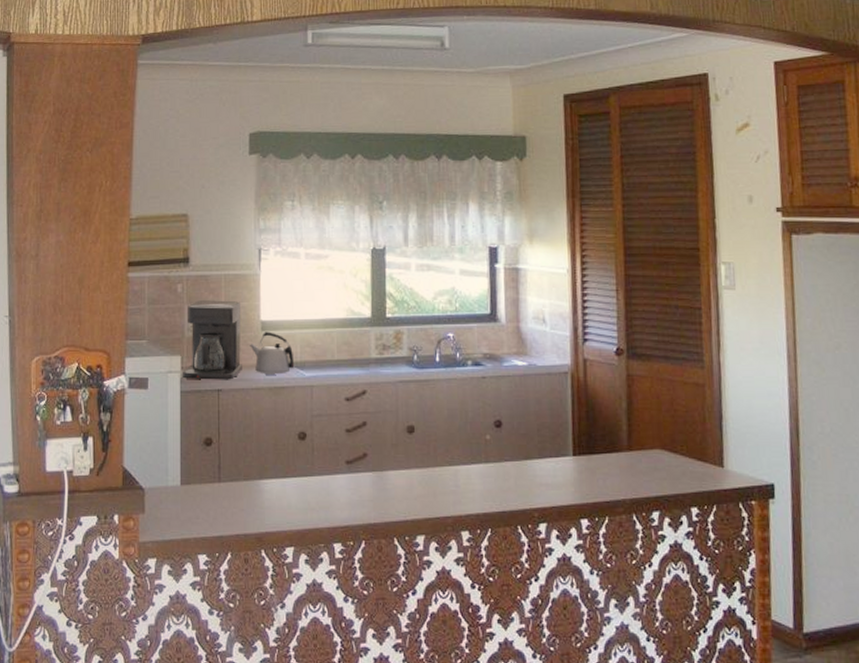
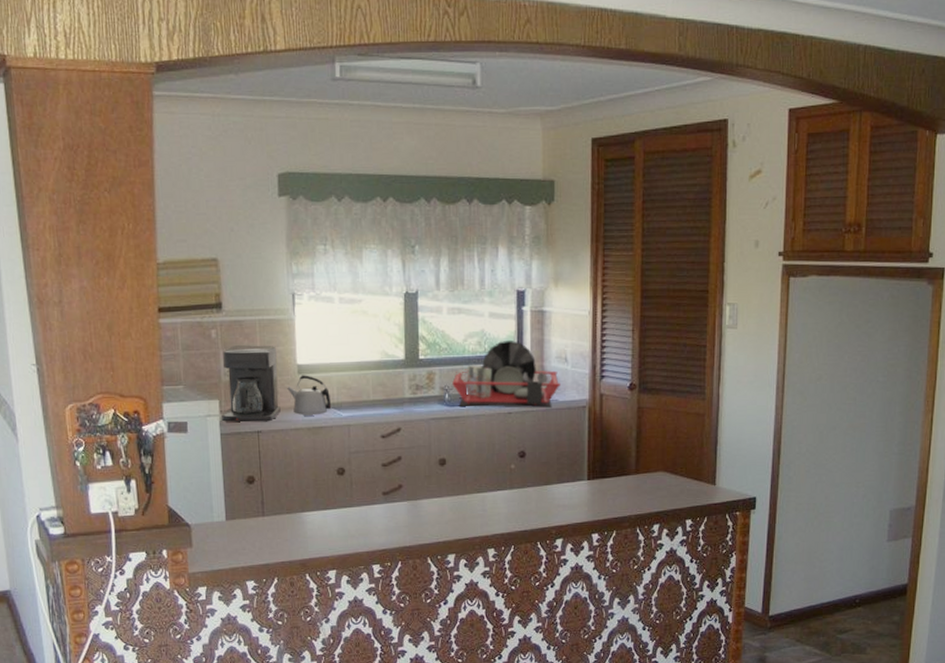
dish rack: none [421,298,539,374] -> present [452,340,560,409]

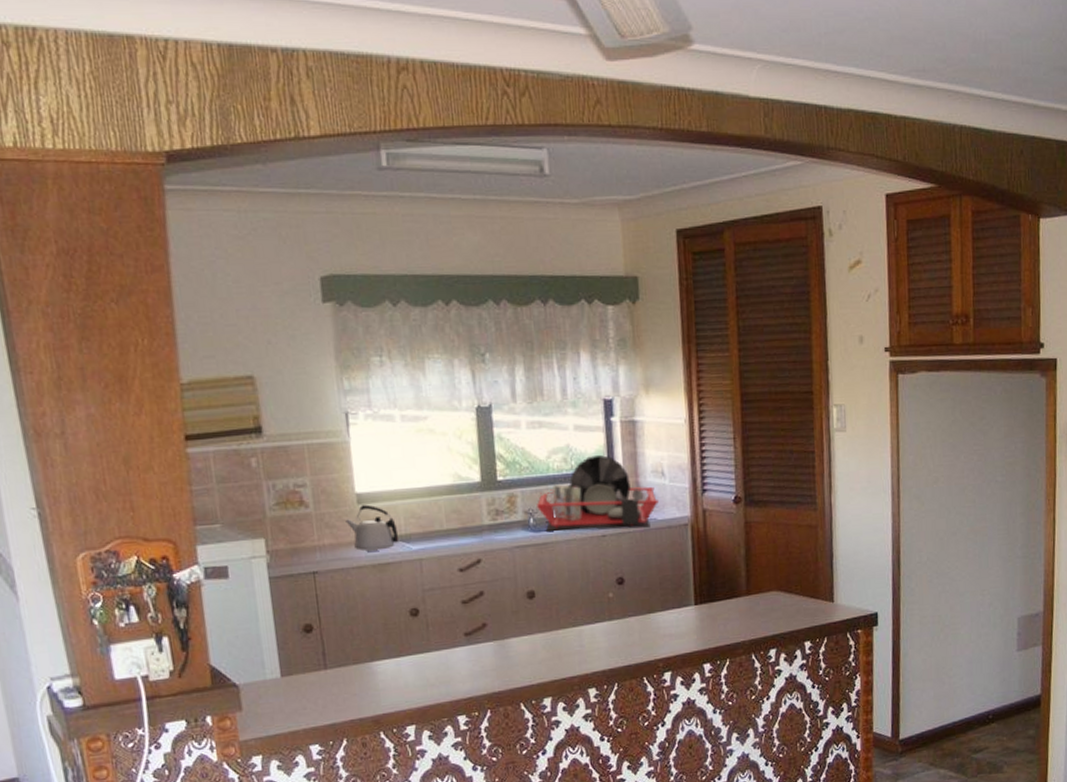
coffee maker: present [220,345,281,423] -> none [266,473,340,564]

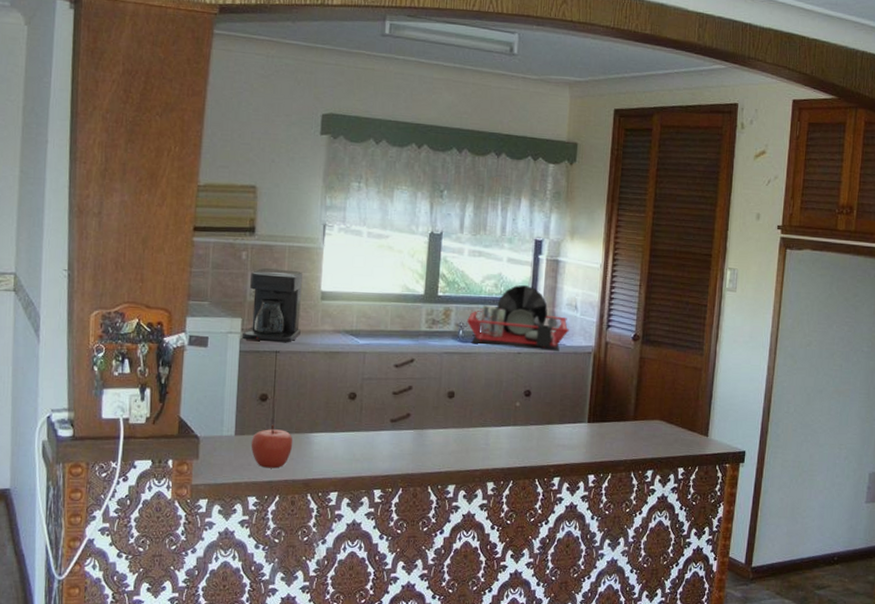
coffee maker: none [266,473,340,564] -> present [241,268,304,343]
fruit: none [301,658,353,710] -> present [251,424,293,468]
kettle: present [345,504,400,553] -> none [309,301,350,342]

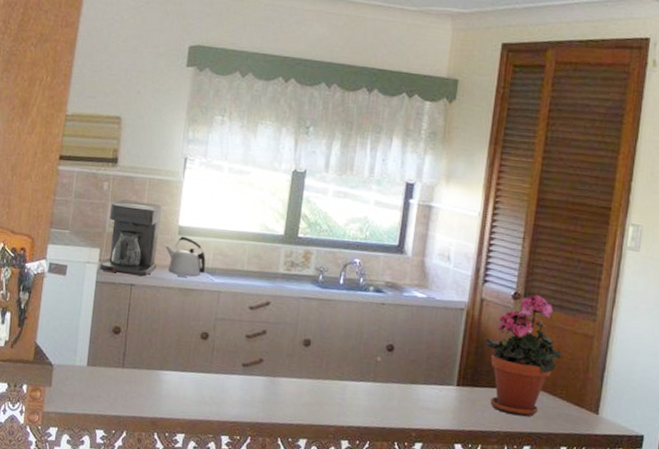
fruit: present [251,424,293,468] -> none [101,358,143,404]
kettle: none [309,301,350,342] -> present [165,236,206,278]
dish rack: present [467,284,569,352] -> none [328,230,440,306]
potted plant: none [610,335,676,445] -> present [484,294,562,417]

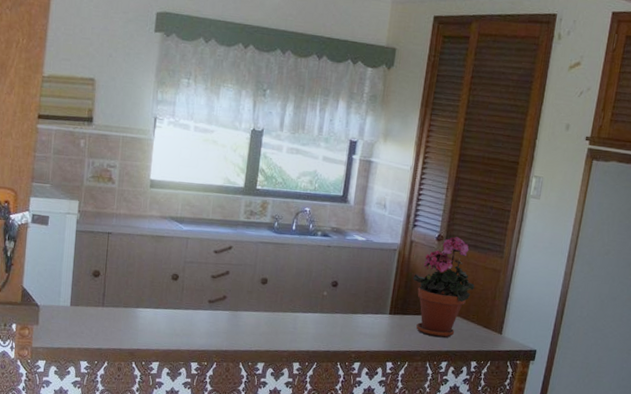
coffee maker: present [98,199,162,277] -> none [78,155,135,226]
kettle: present [165,236,206,278] -> none [139,189,176,226]

